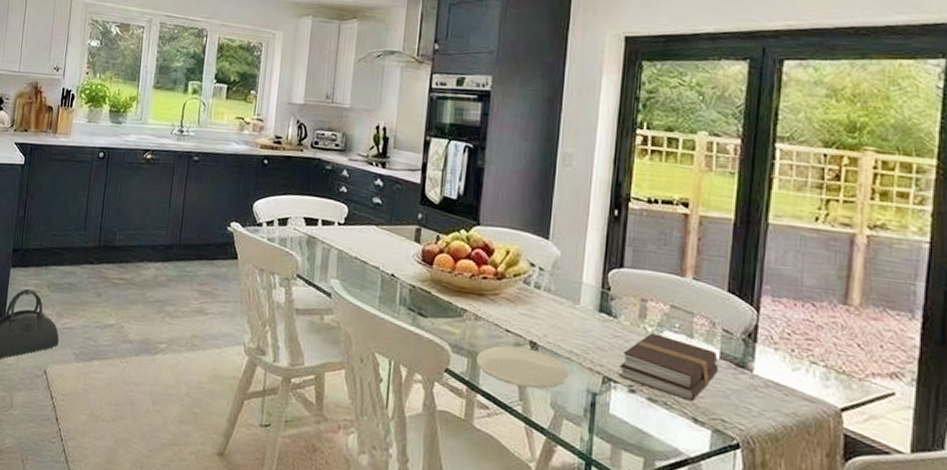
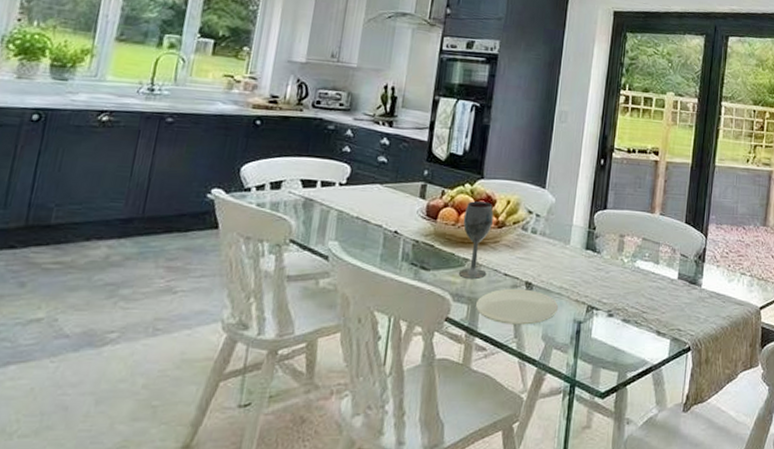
wine glass: none [457,248,492,333] -> present [459,200,494,280]
book: present [619,333,719,402] -> none [600,263,677,318]

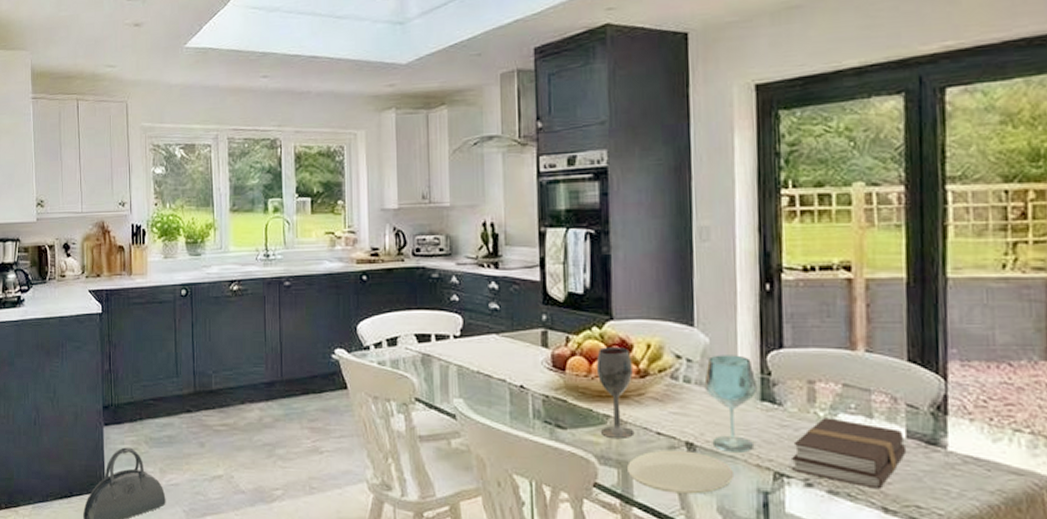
wine glass: none [545,212,585,290] -> present [704,355,758,453]
book: none [600,263,677,318] -> present [792,418,907,490]

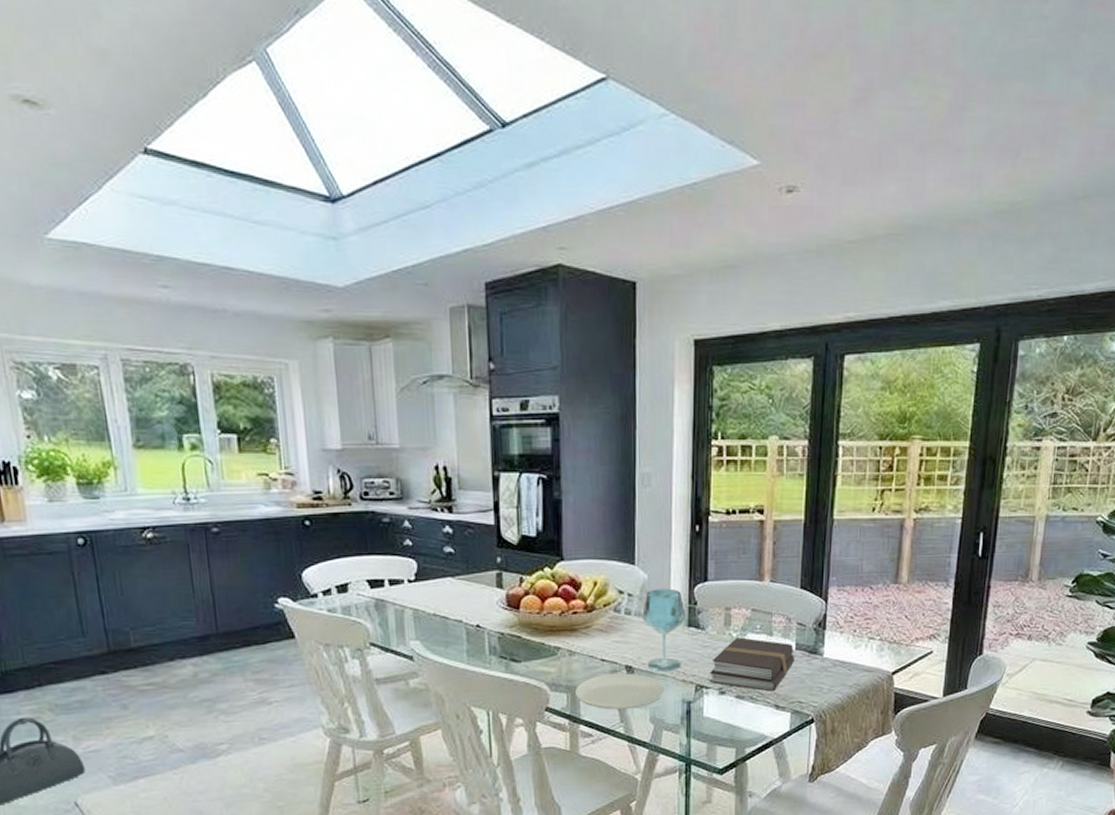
wine glass: present [596,346,635,440] -> none [548,584,582,668]

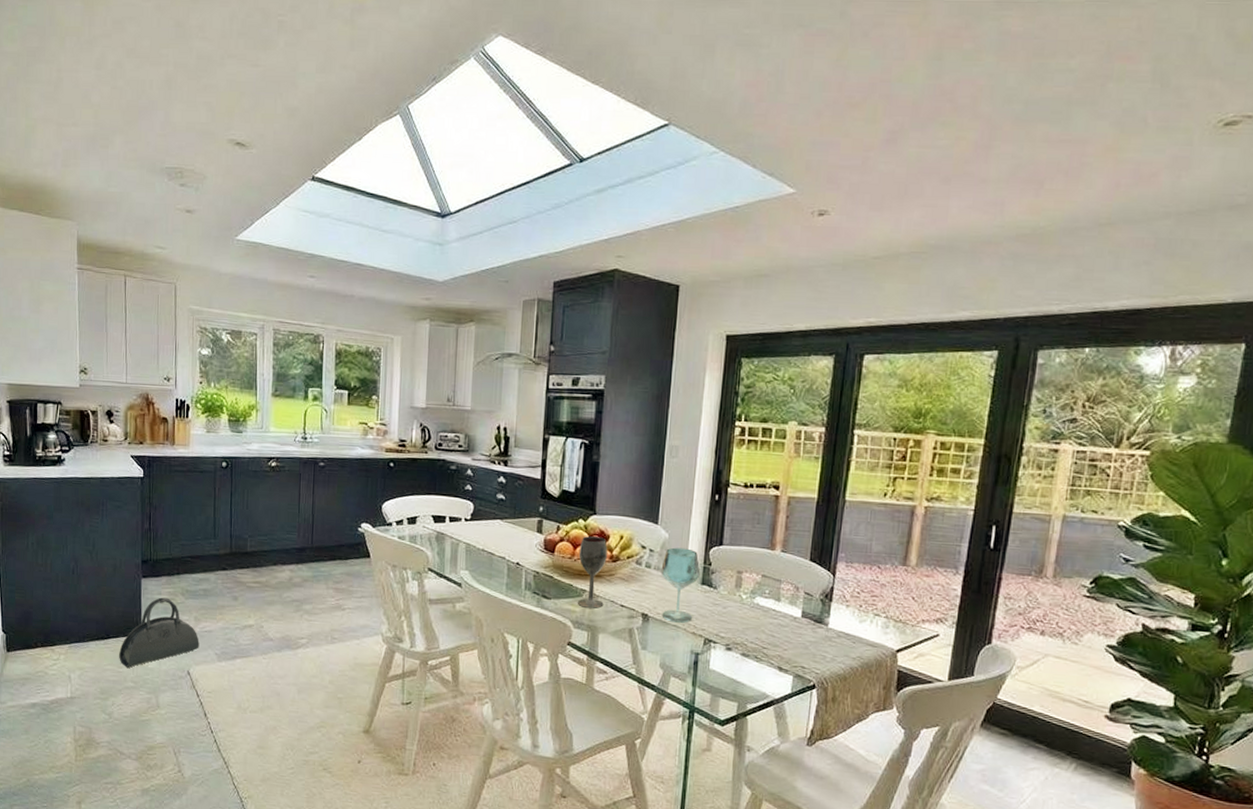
wine glass: none [548,584,582,668] -> present [578,535,608,610]
plate: present [575,673,665,710] -> none [595,618,676,653]
book: present [710,637,795,692] -> none [718,599,801,654]

